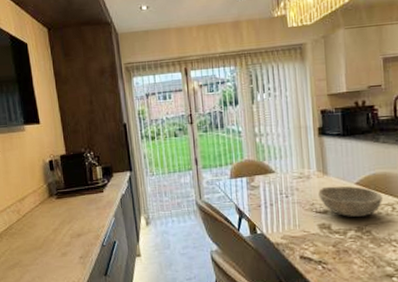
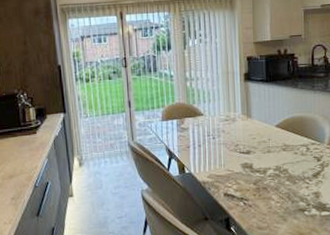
bowl: present [318,186,382,218] -> none [242,128,298,158]

